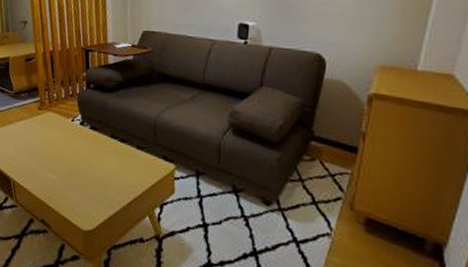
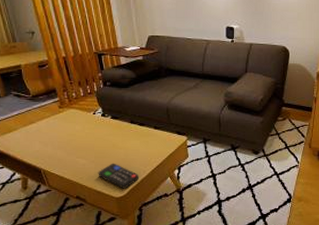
remote control: none [67,184,112,221] -> present [98,163,138,189]

